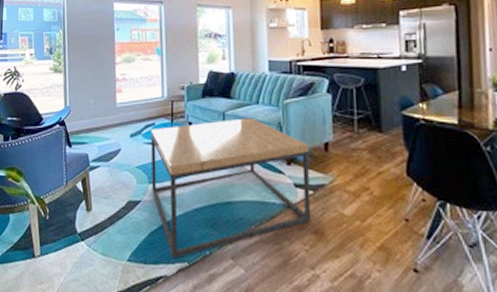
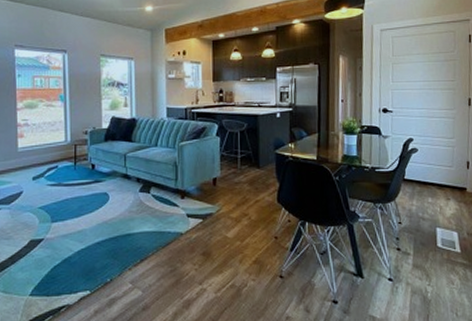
coffee table: present [151,118,312,258] -> none [53,159,201,288]

